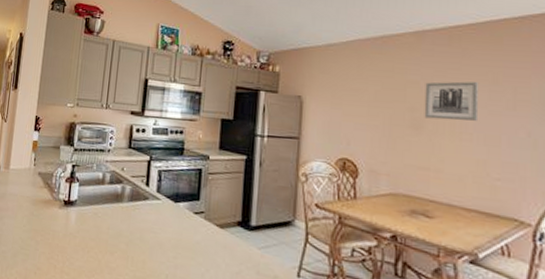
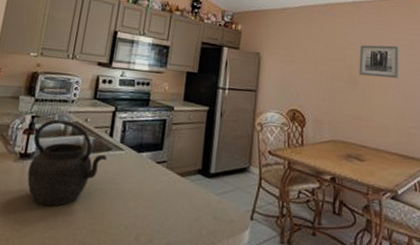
kettle: none [72,168,145,253] -> present [27,119,108,207]

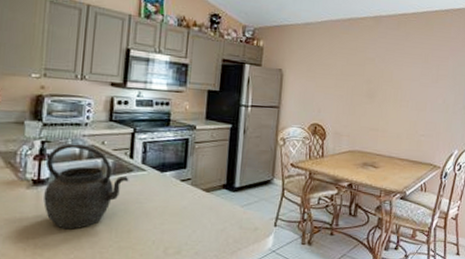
wall art: present [358,45,400,78] -> none [376,59,415,91]

